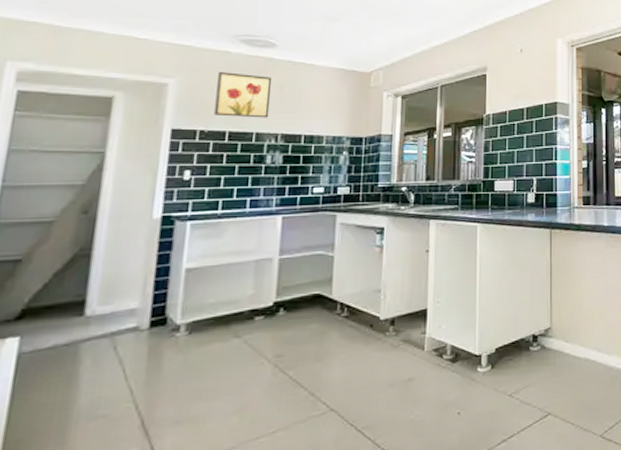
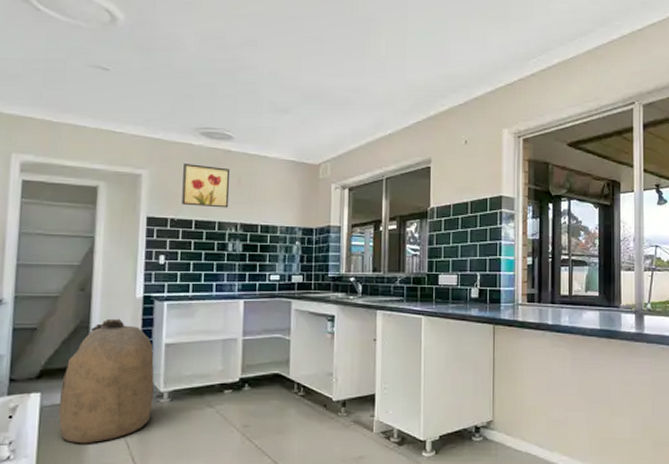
bag: none [41,243,171,395] -> present [58,318,154,444]

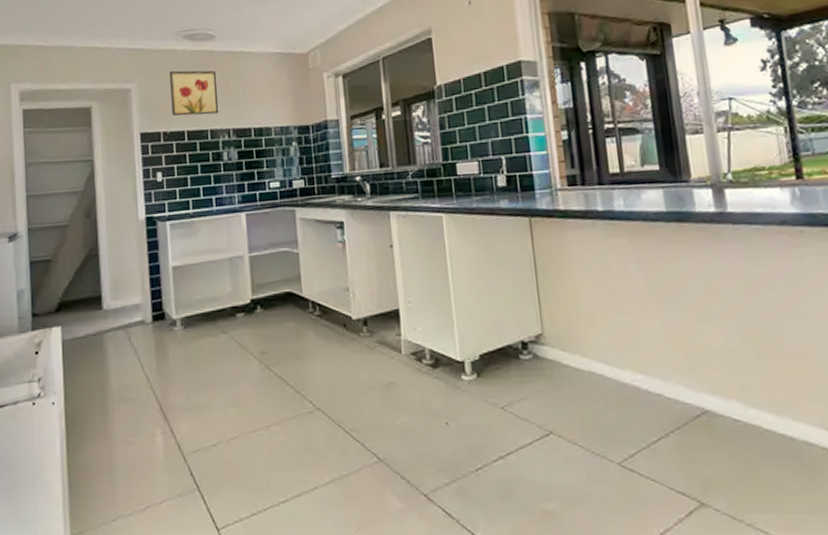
bag: present [58,318,154,444] -> none [79,243,167,379]

